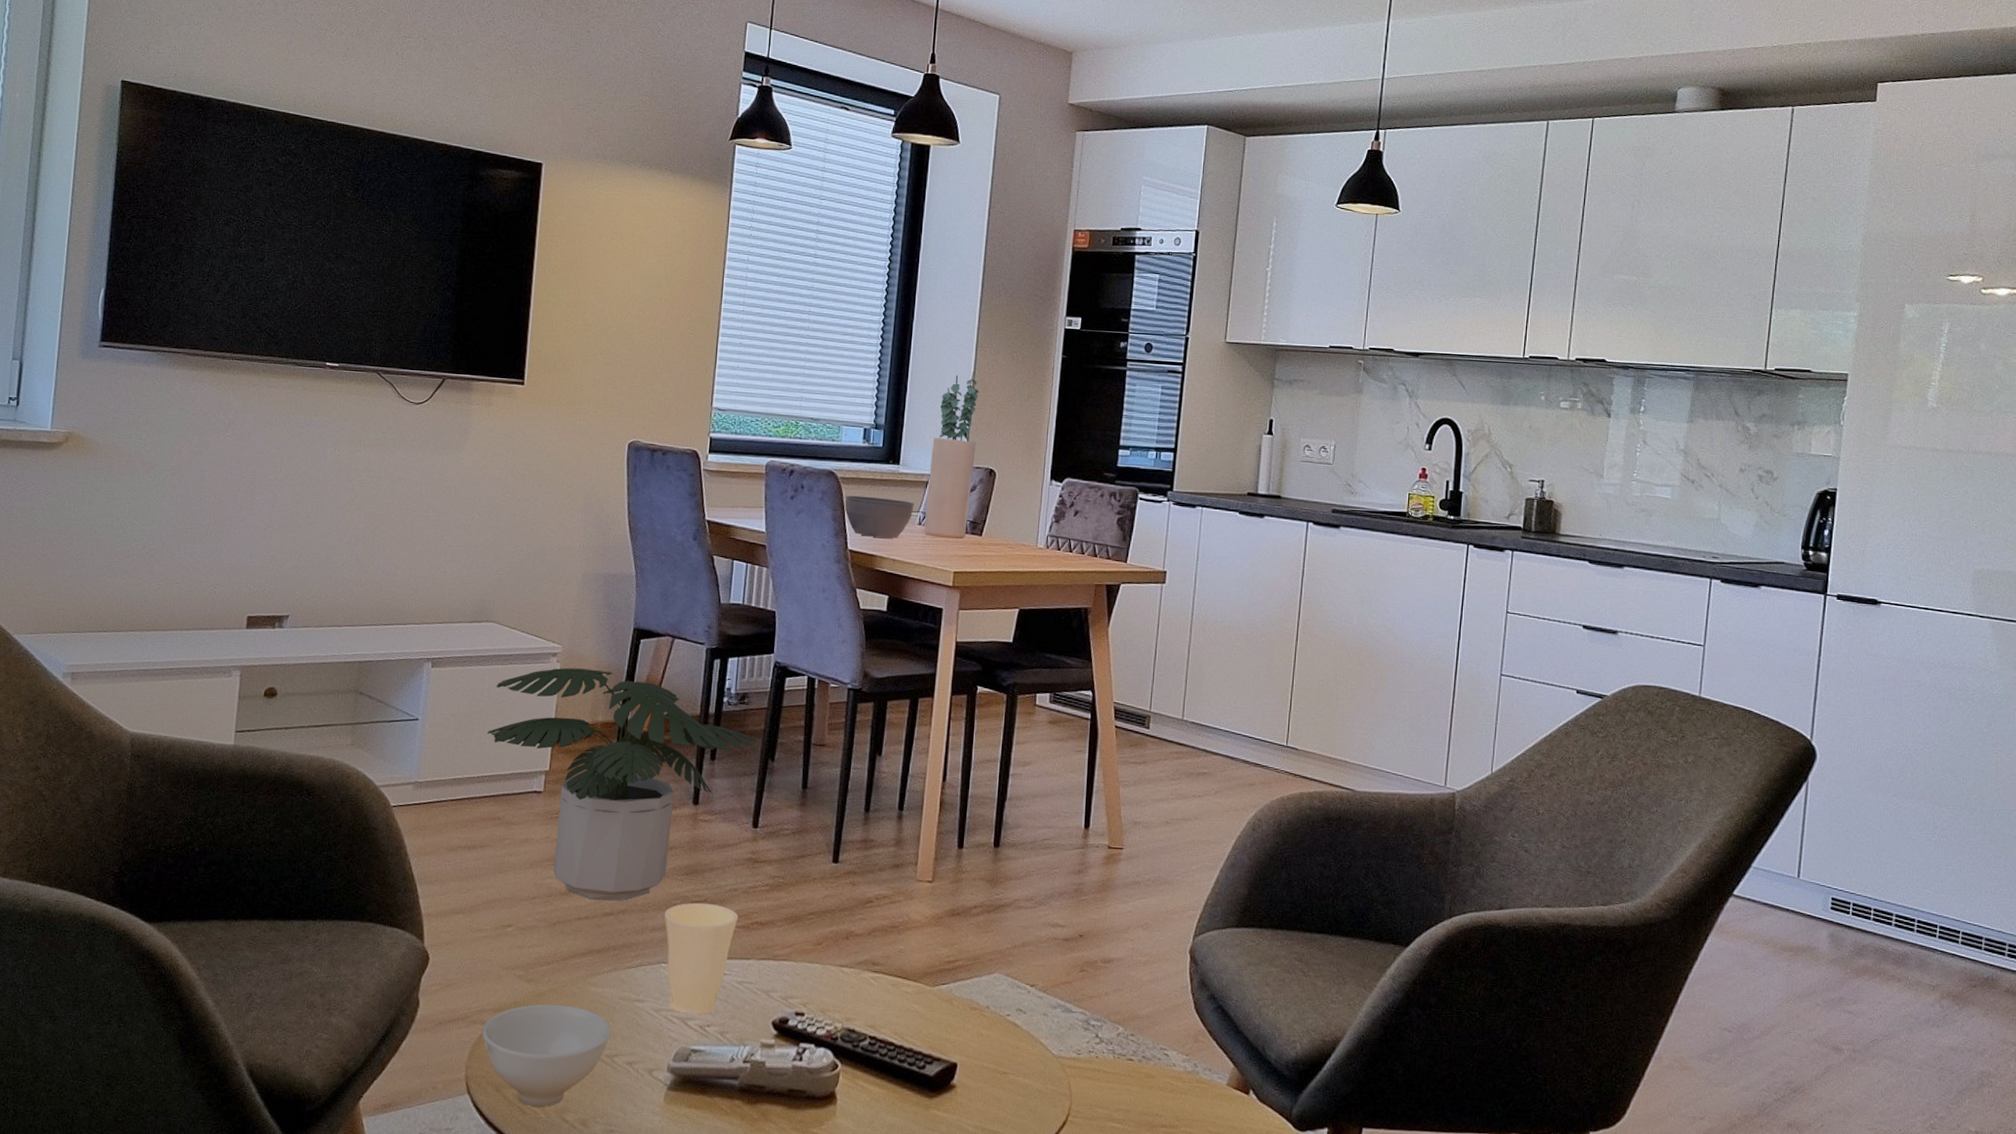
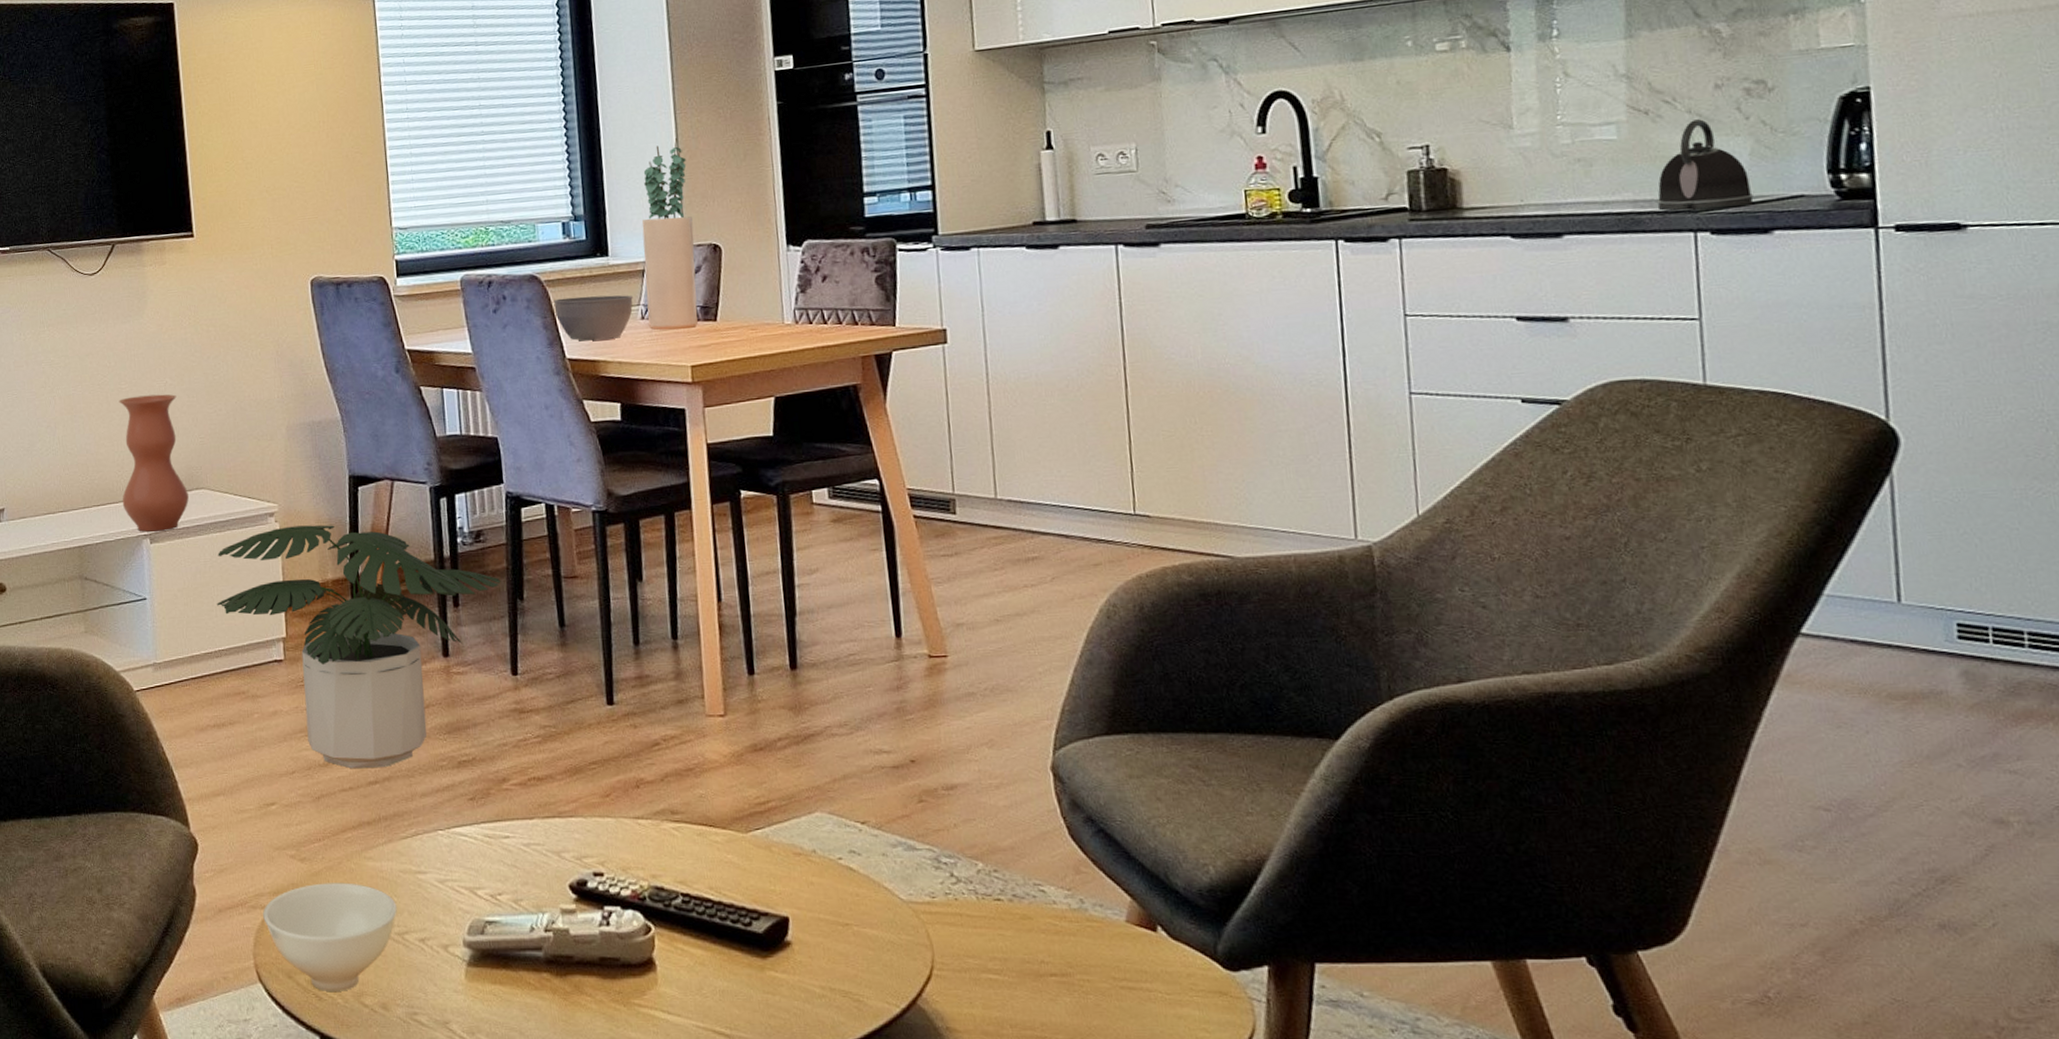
vase: none [410,525,482,657] -> present [118,394,189,532]
cup: present [664,902,739,1015] -> none [432,761,513,884]
kettle: none [1689,493,1752,565] -> present [1656,119,1754,212]

